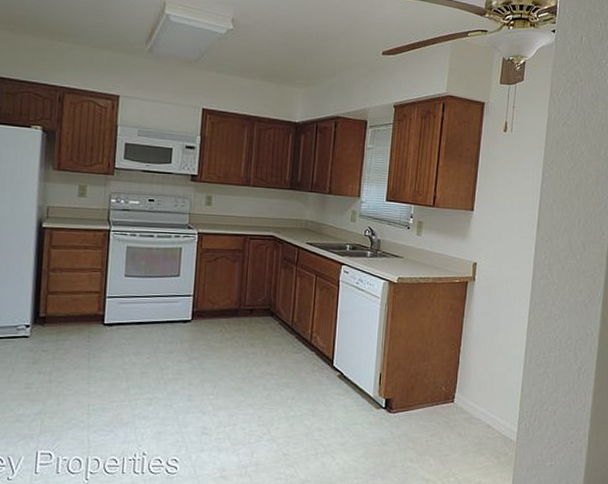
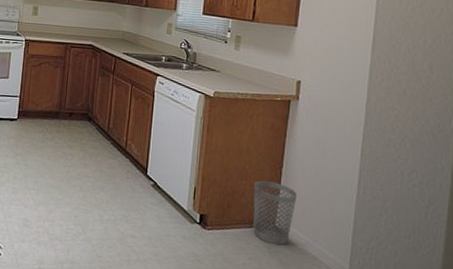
wastebasket: none [434,360,474,419] -> present [253,180,298,245]

